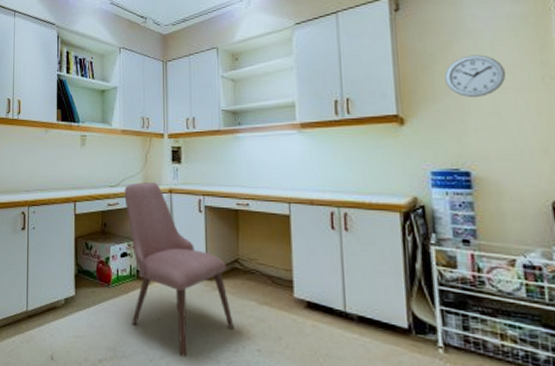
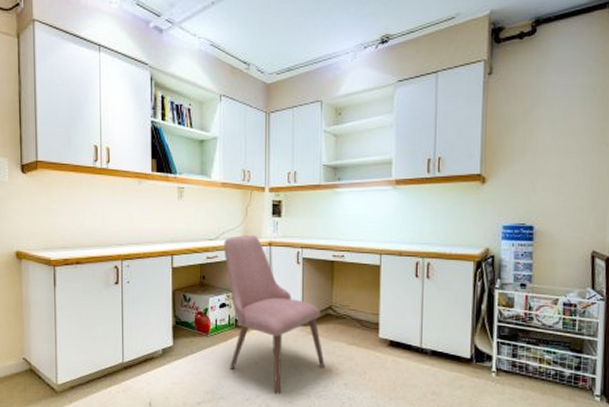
wall clock: present [445,54,506,97] -> none [523,121,573,160]

